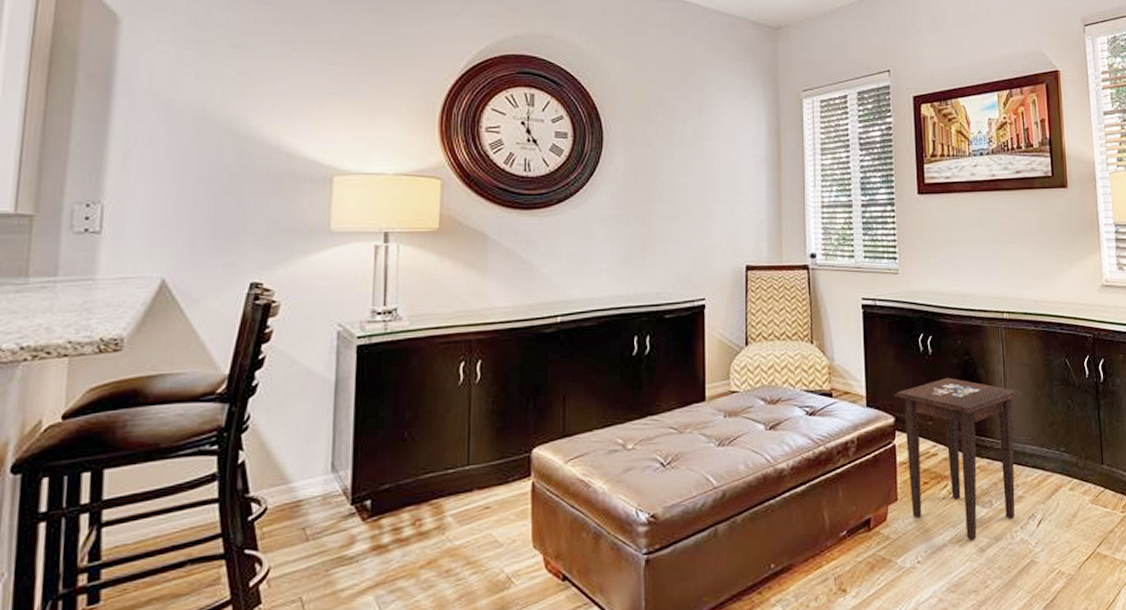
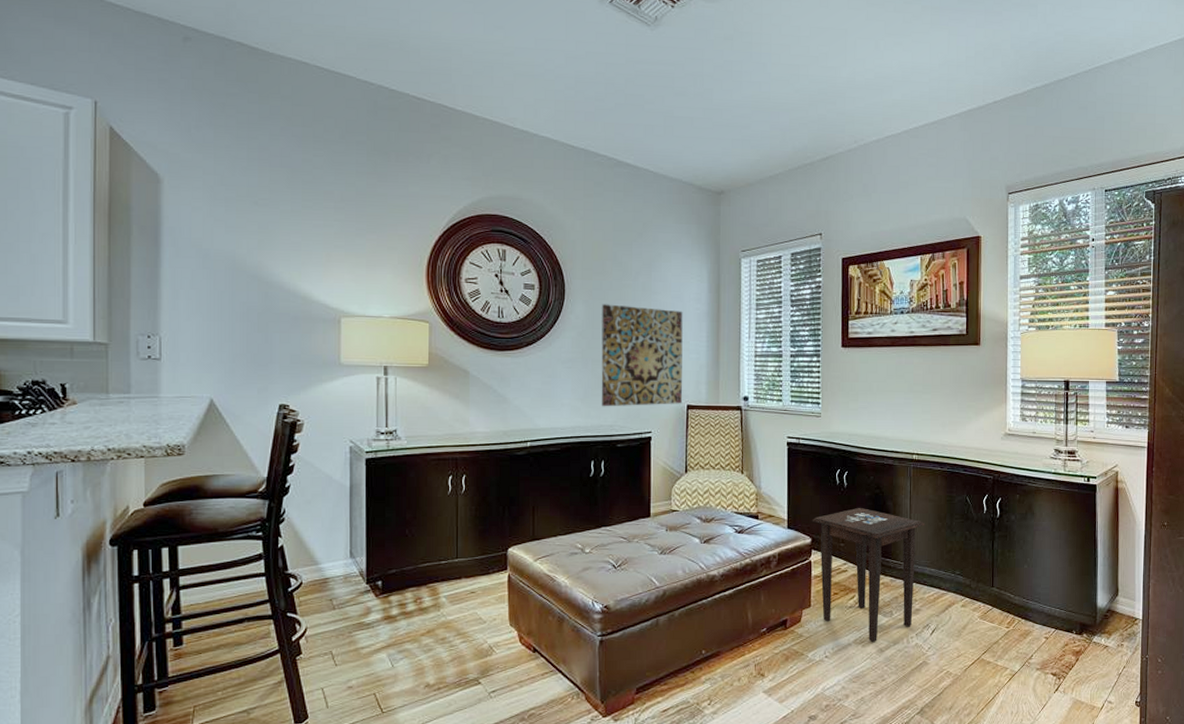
wall art: none [645,153,741,272] -> present [601,304,683,407]

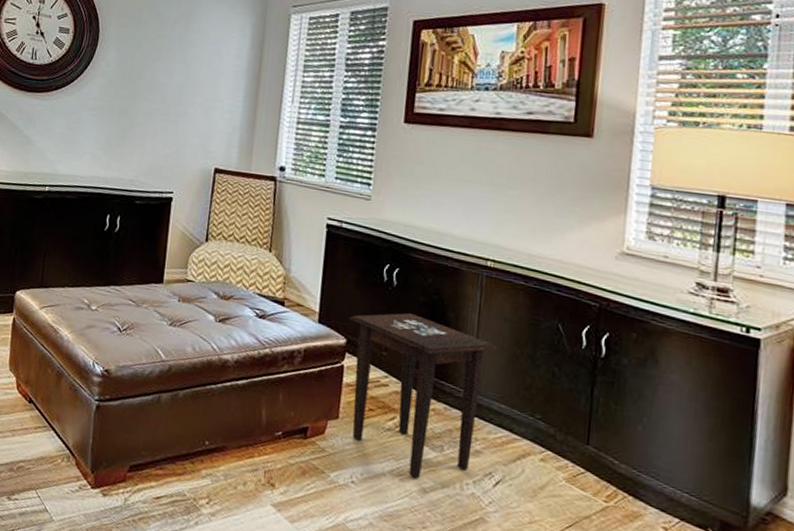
wall art: present [601,304,683,407] -> none [123,53,220,167]

